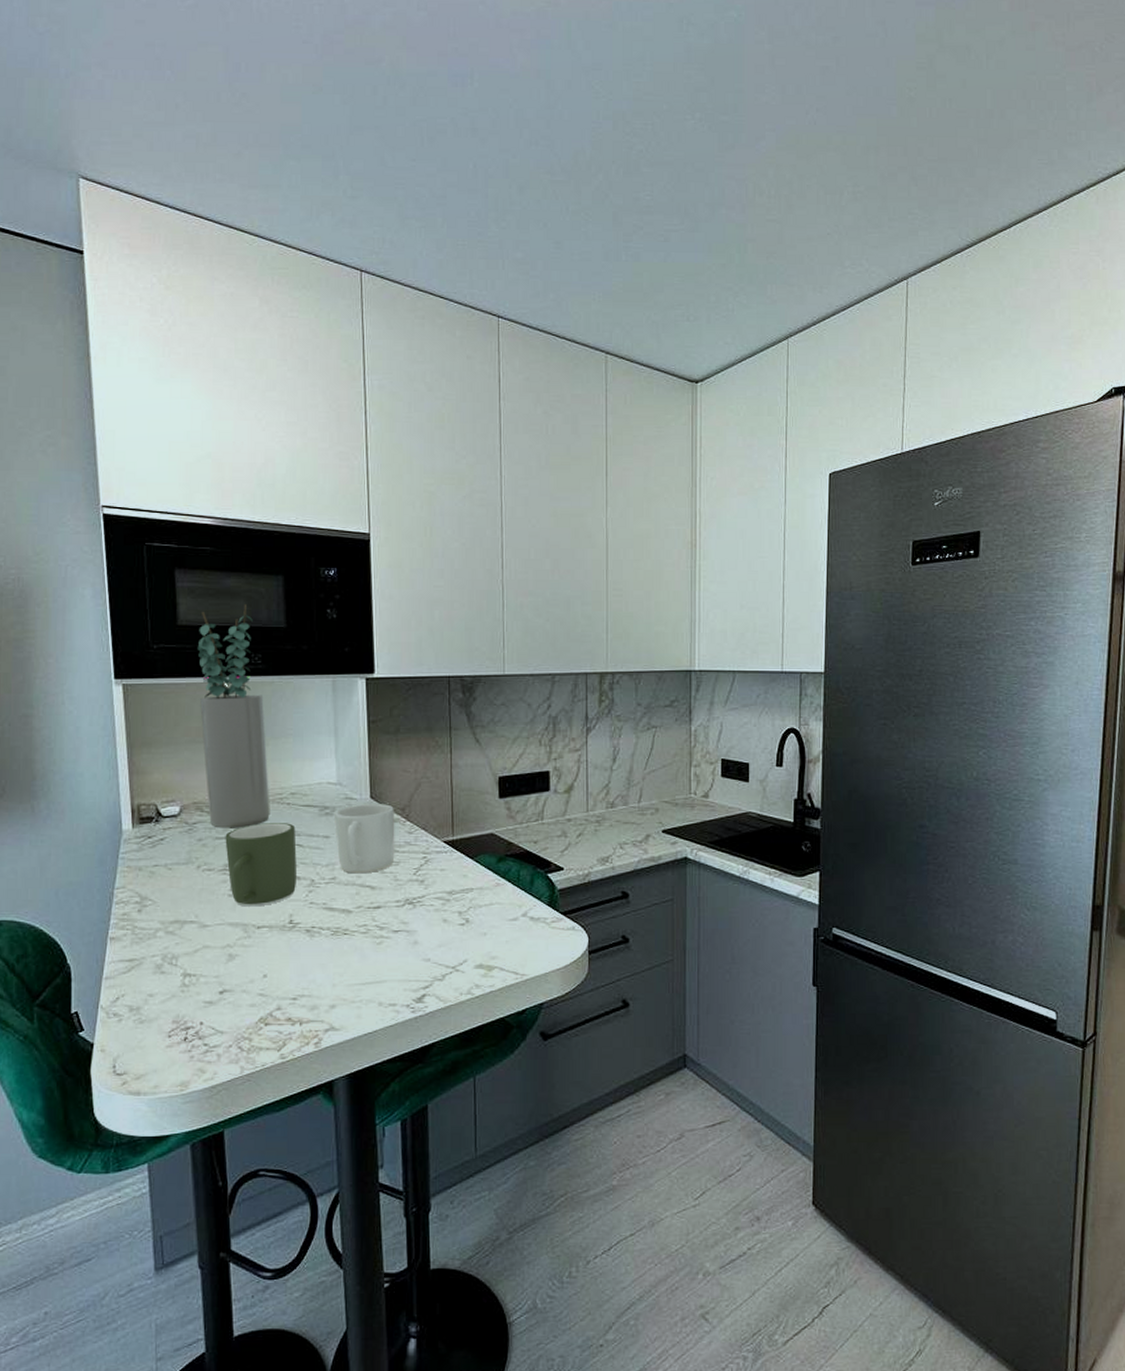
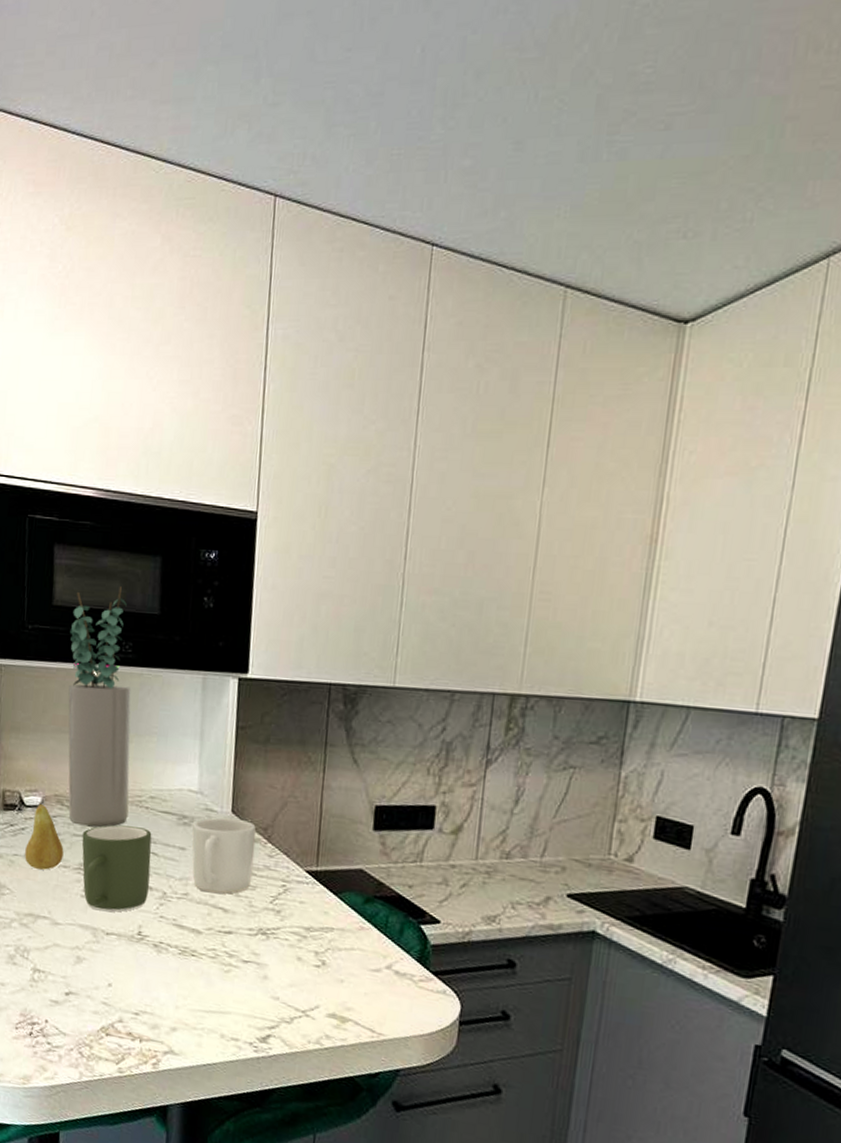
fruit: none [166,812,207,876] -> present [25,803,64,870]

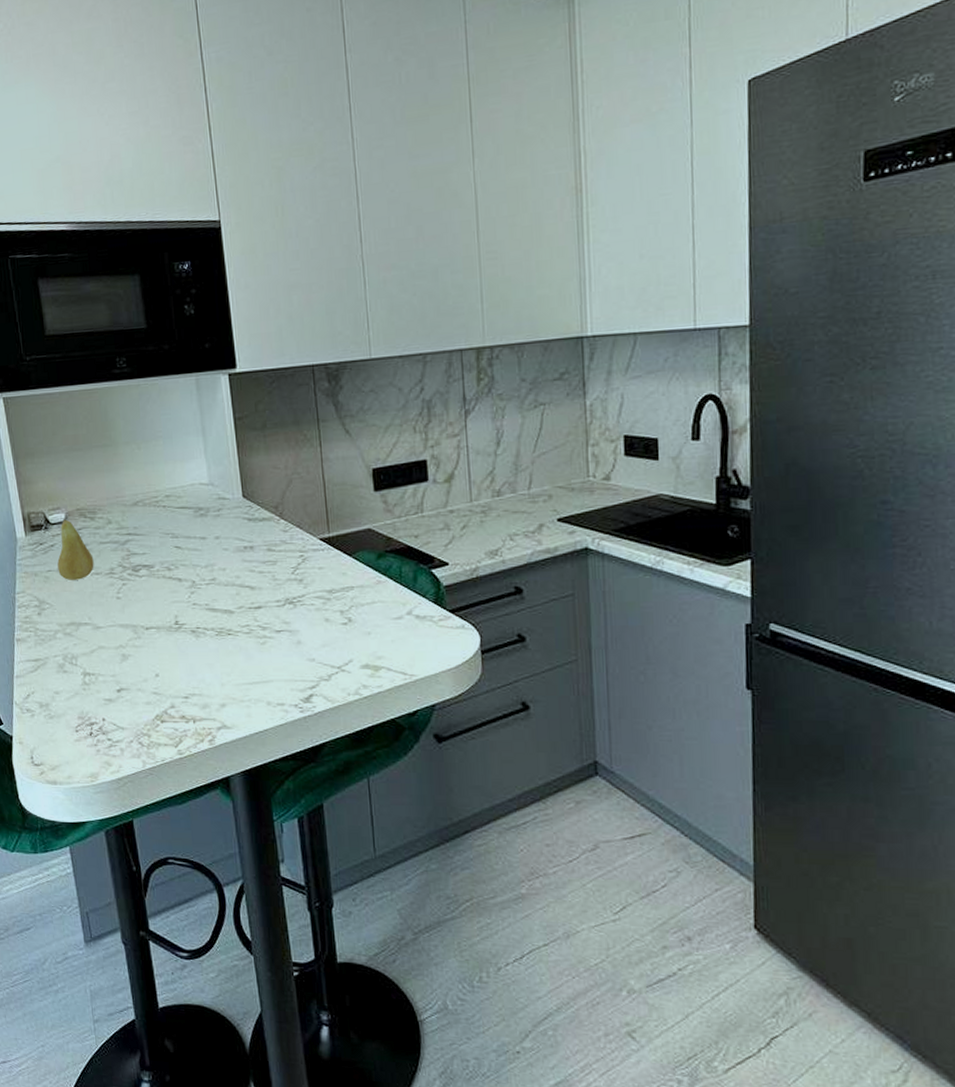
vase: present [68,586,131,827] -> none [65,308,148,533]
mug: present [82,825,152,913] -> none [108,525,179,609]
mug: present [192,817,256,894] -> none [208,502,272,574]

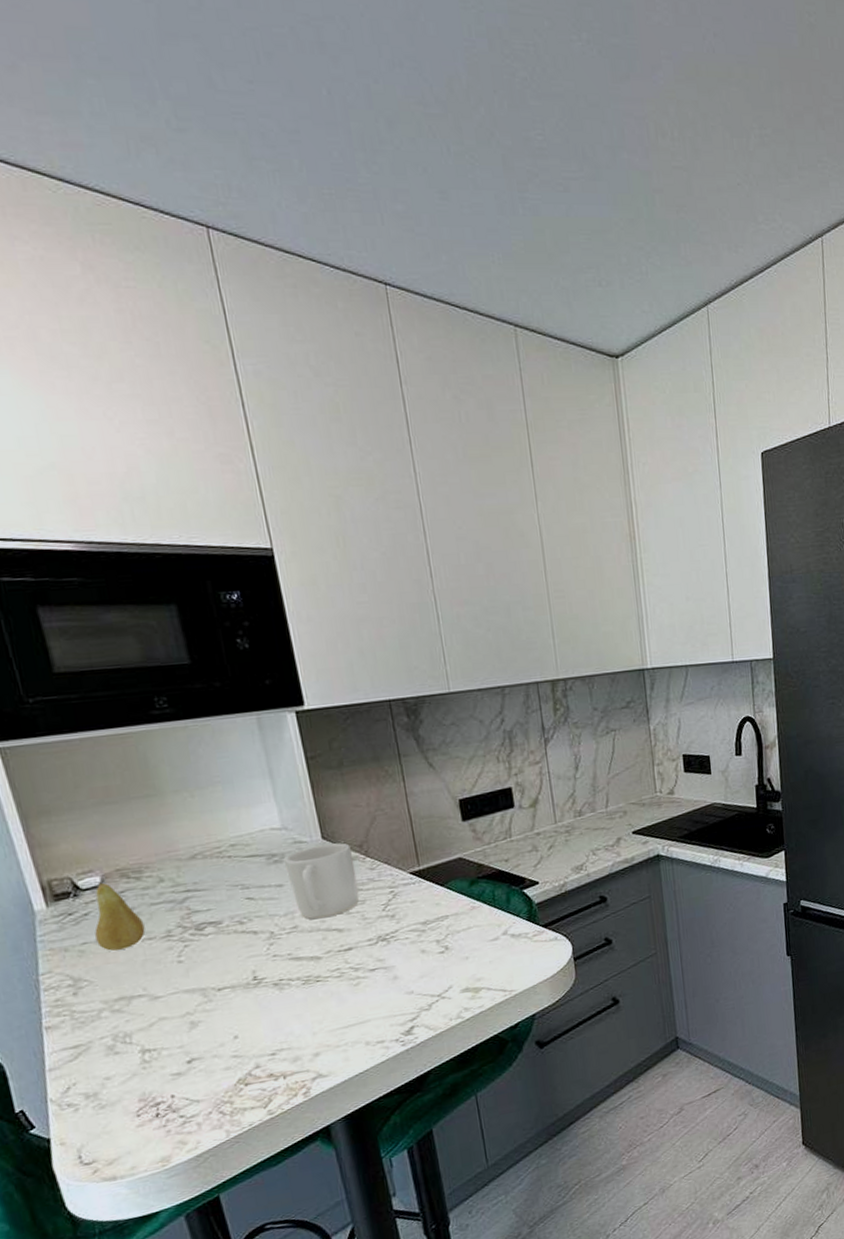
mug: none [208,502,272,574] -> present [283,842,360,919]

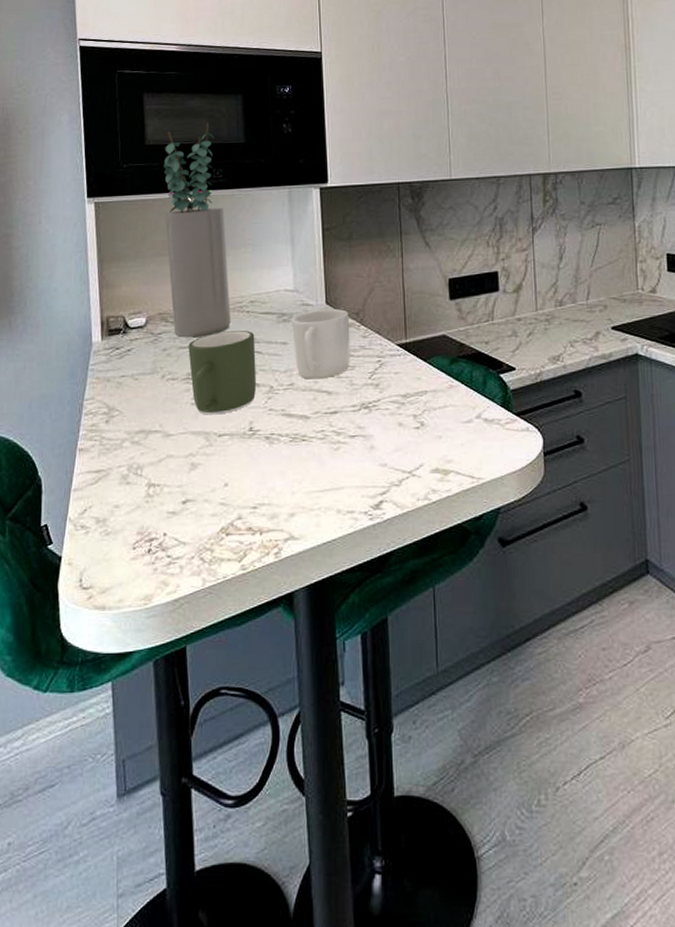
vase: none [82,641,210,894] -> present [163,123,231,338]
fruit: present [94,882,146,951] -> none [132,323,171,386]
mug: none [161,877,255,971] -> present [188,330,256,415]

